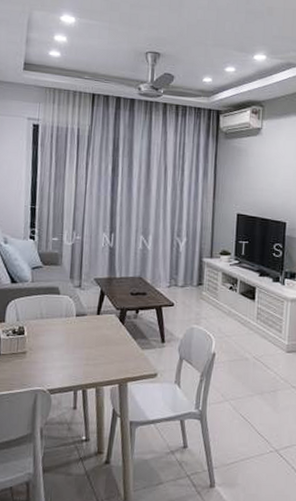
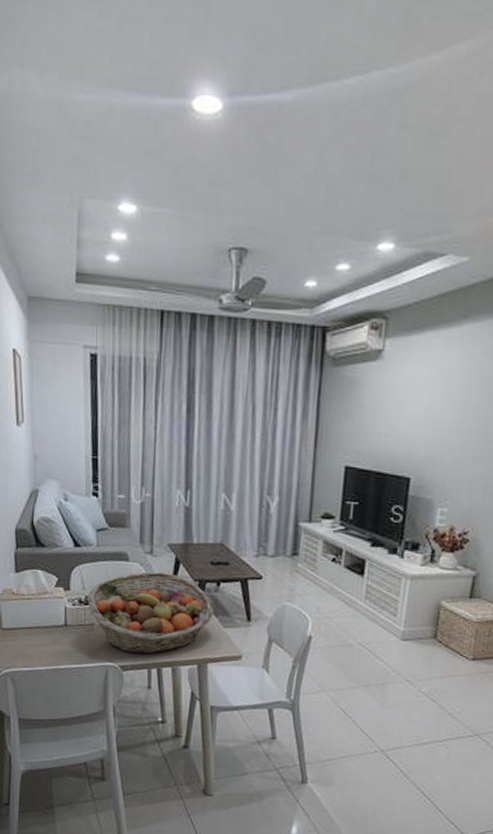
fruit basket: none [21,303,134,378] -> present [87,571,214,655]

